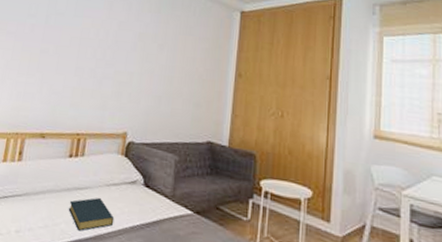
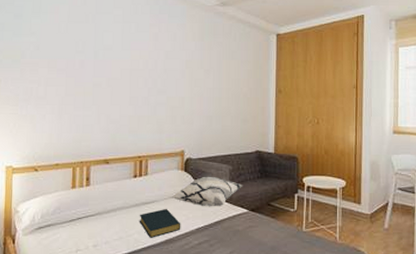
decorative pillow: none [108,164,189,203] -> present [172,176,243,207]

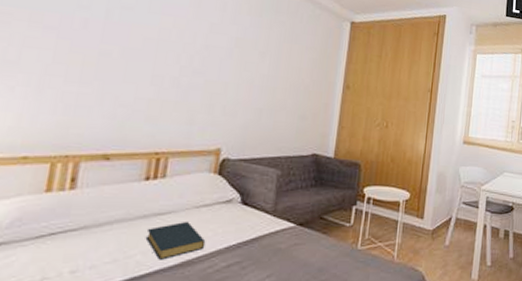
decorative pillow: present [172,176,243,207] -> none [197,181,293,220]

